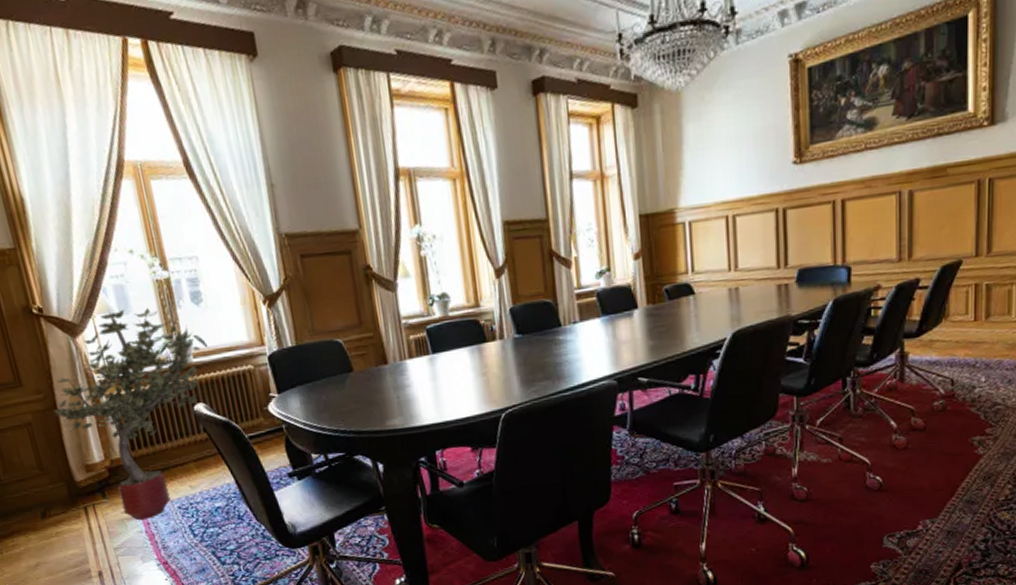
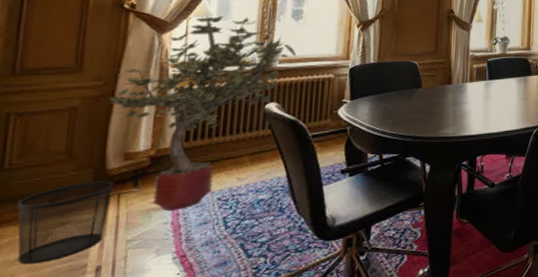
waste bin: none [19,492,95,569] -> present [17,181,114,265]

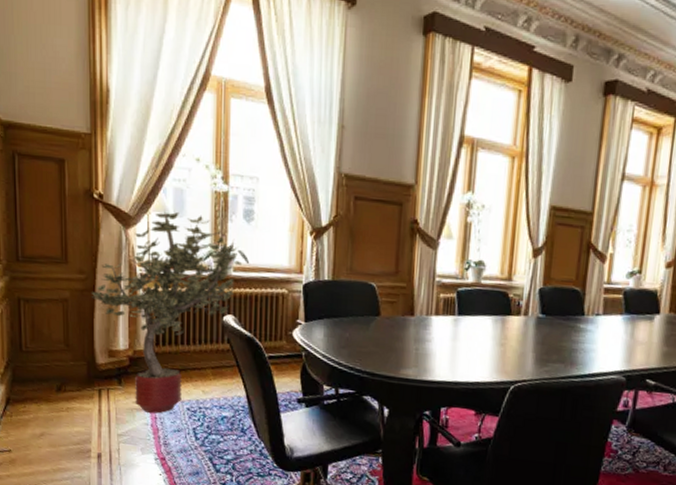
waste bin: present [17,181,114,265] -> none [36,373,103,441]

